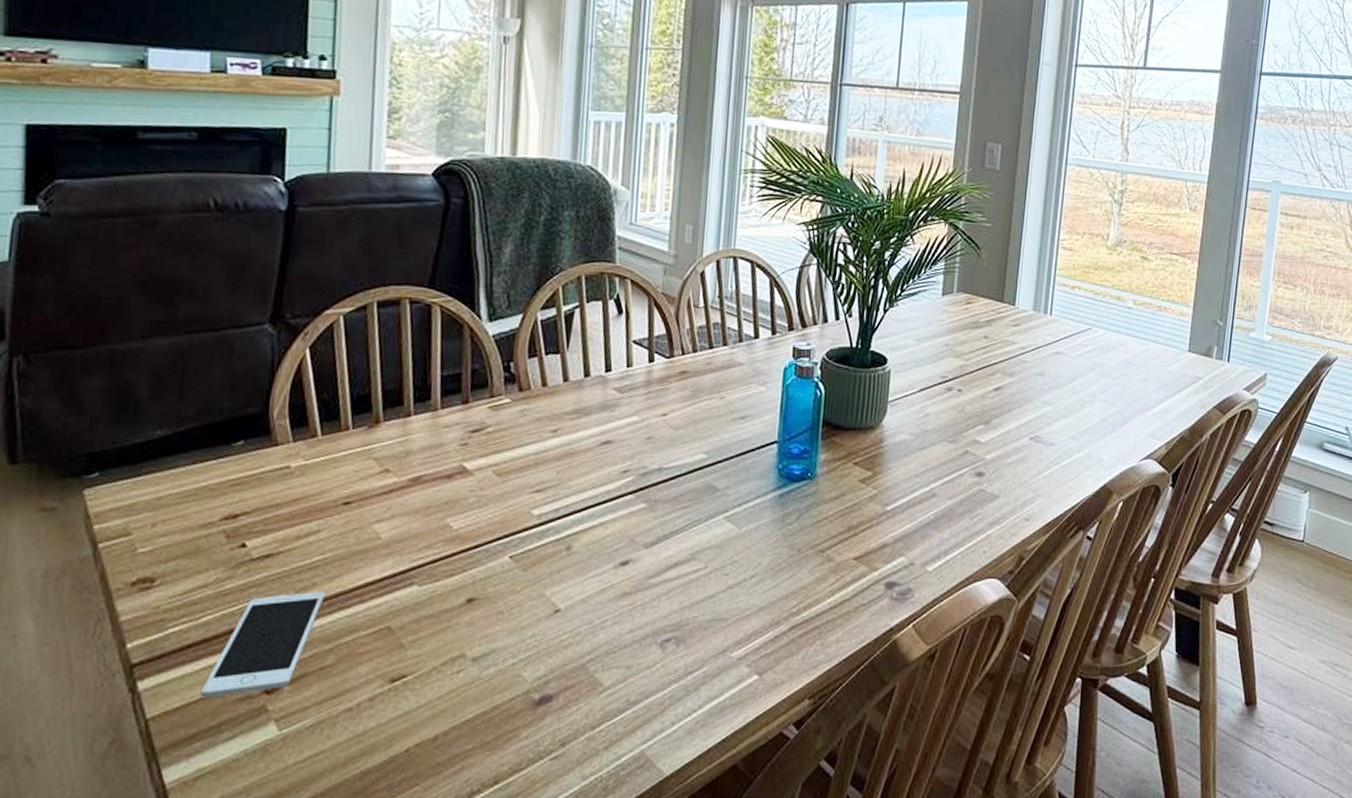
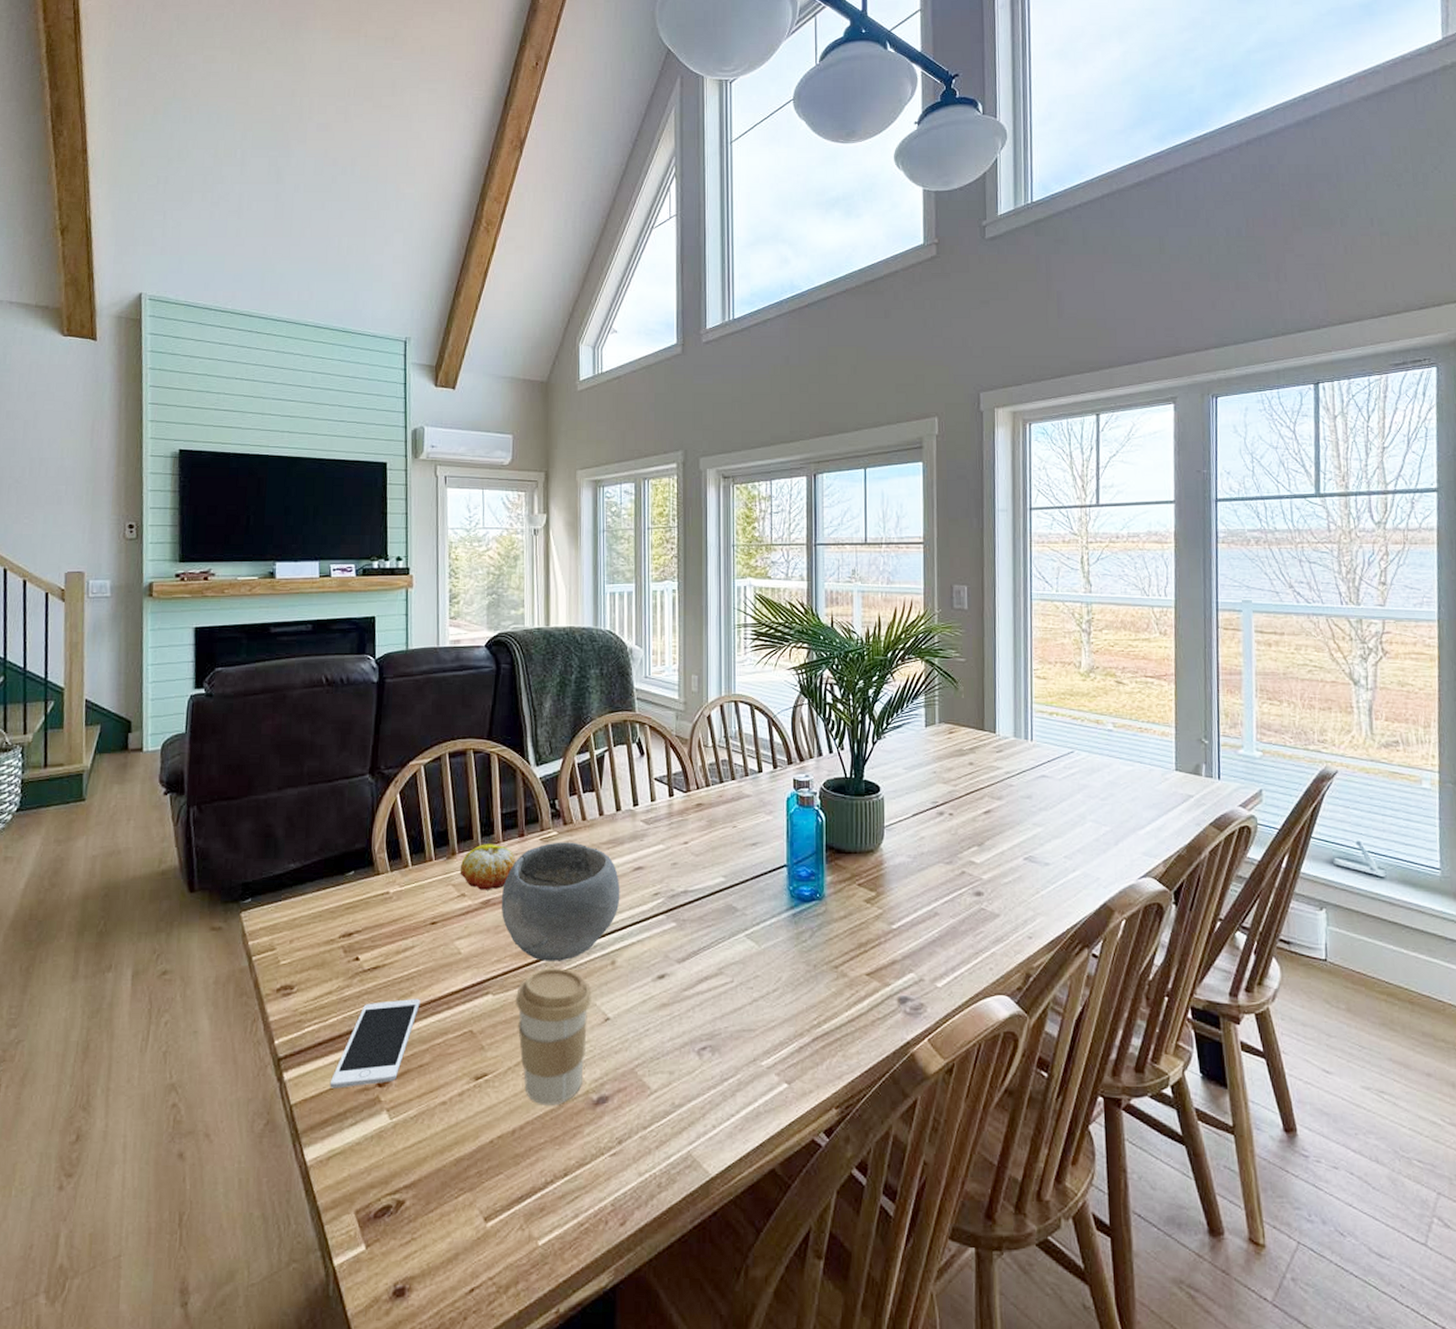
fruit: none [384,411,457,465] -> present [460,844,516,890]
bowl: none [435,410,583,547] -> present [501,842,620,961]
coffee cup: none [446,554,541,708] -> present [515,968,592,1105]

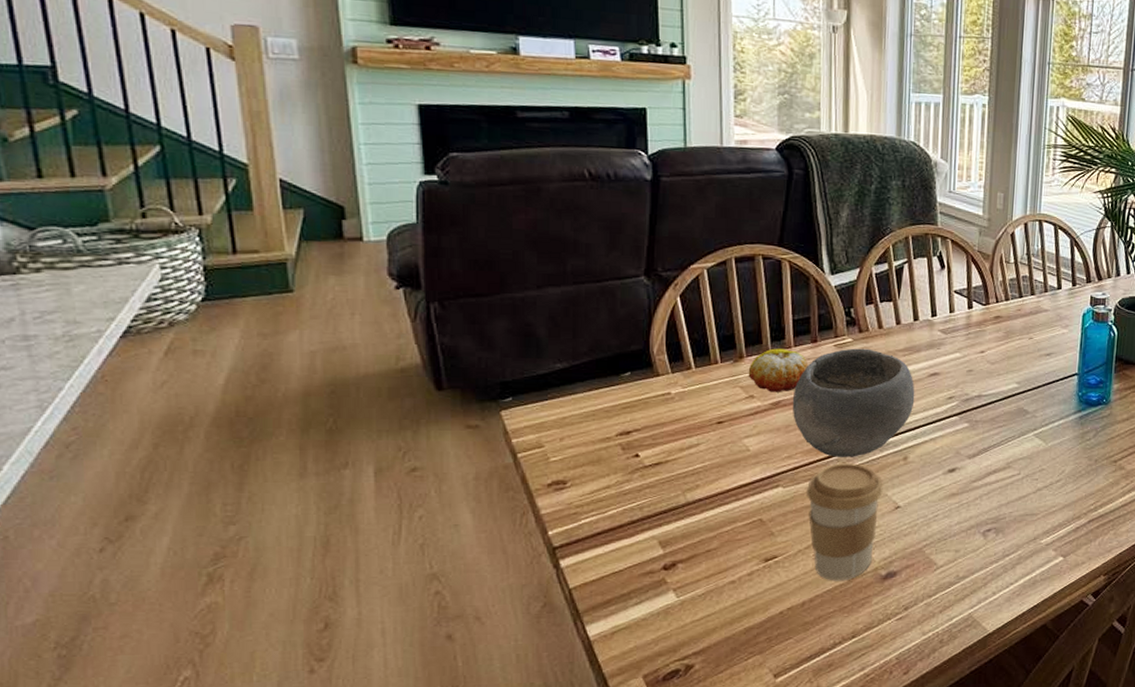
cell phone: present [329,999,420,1089] -> none [611,492,707,573]

